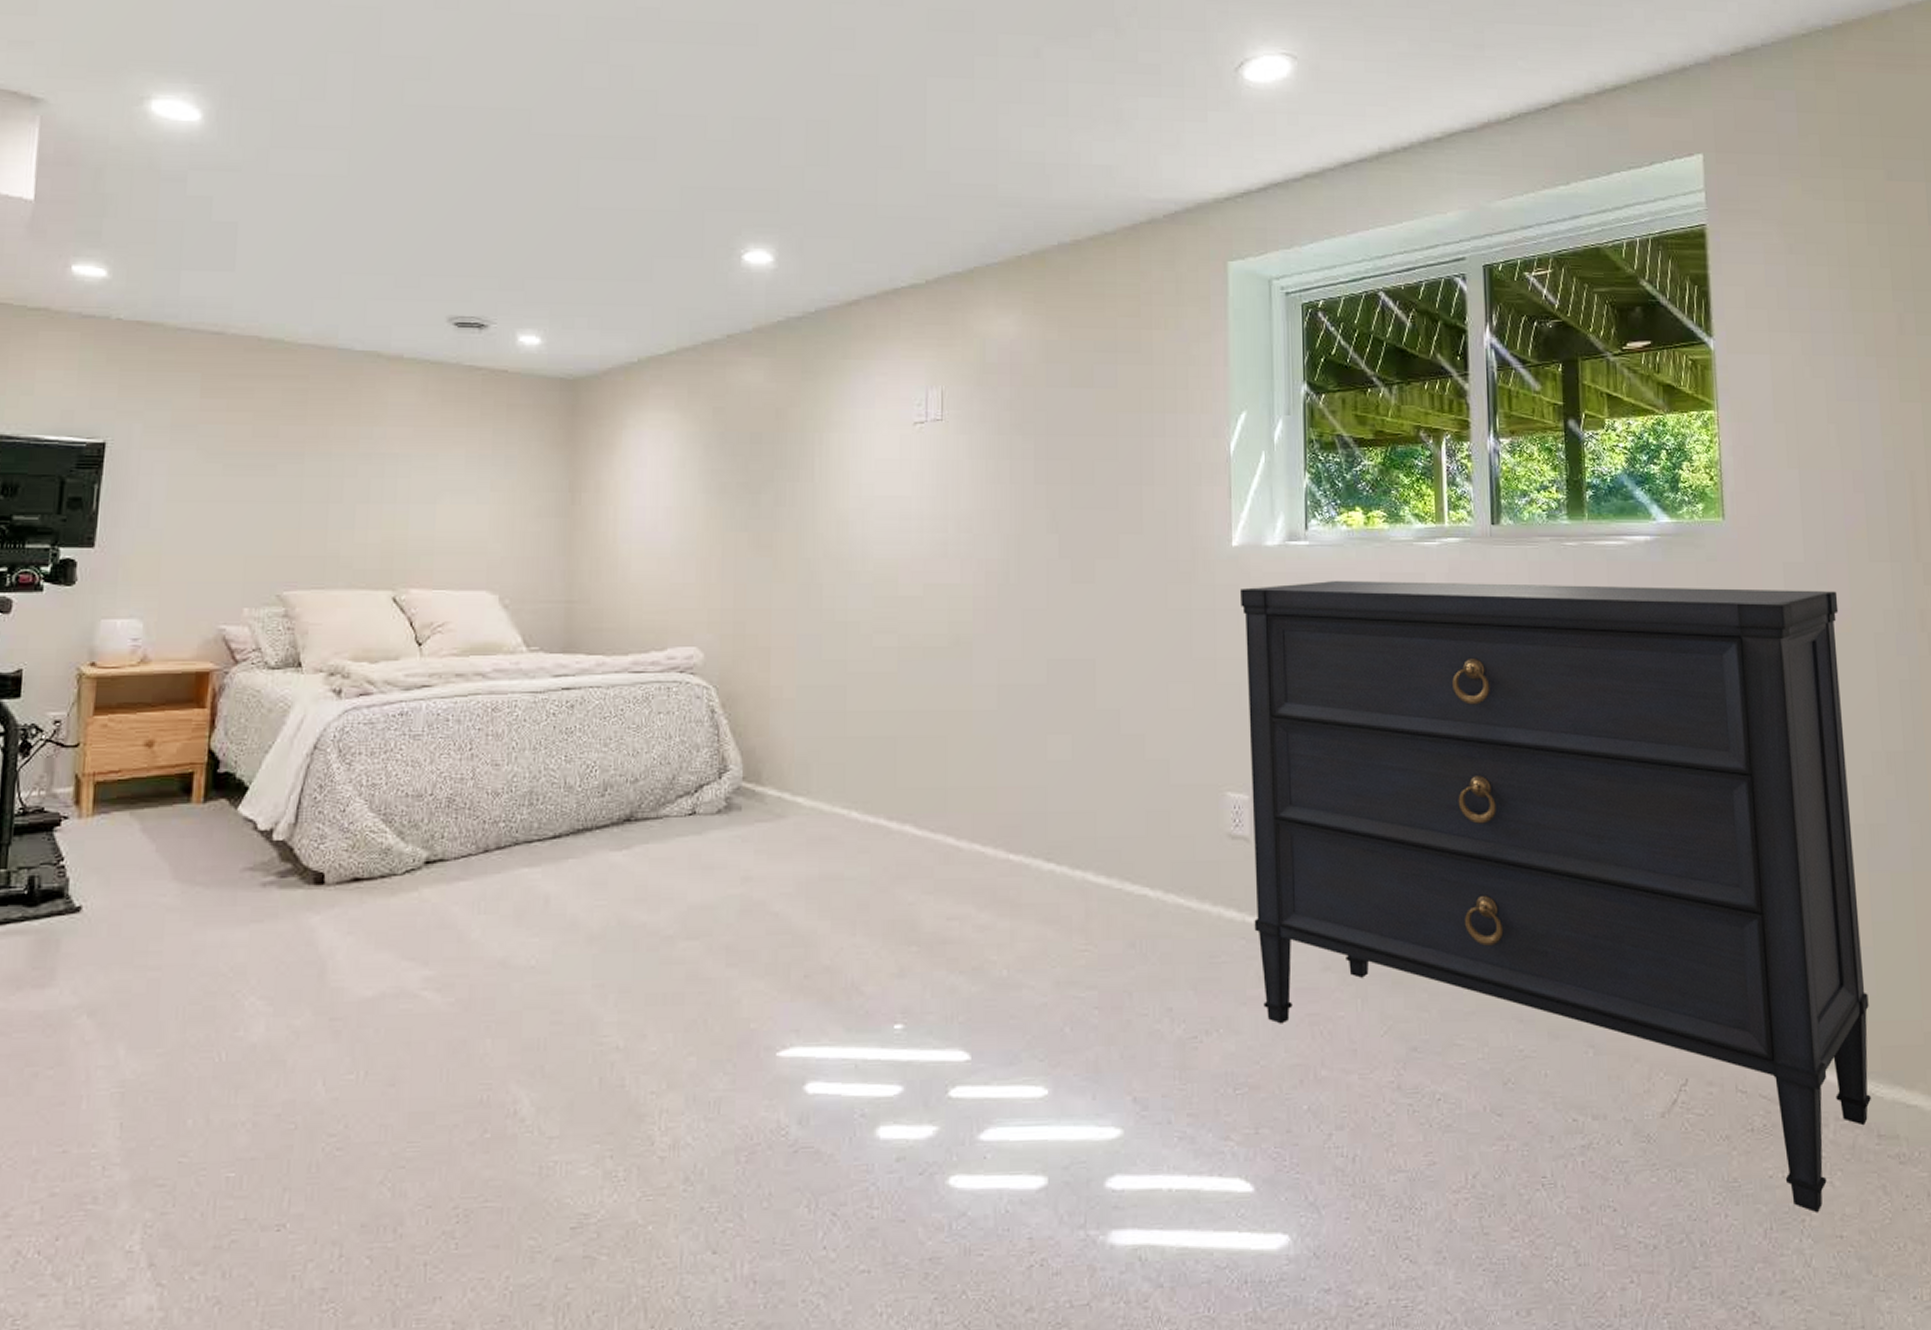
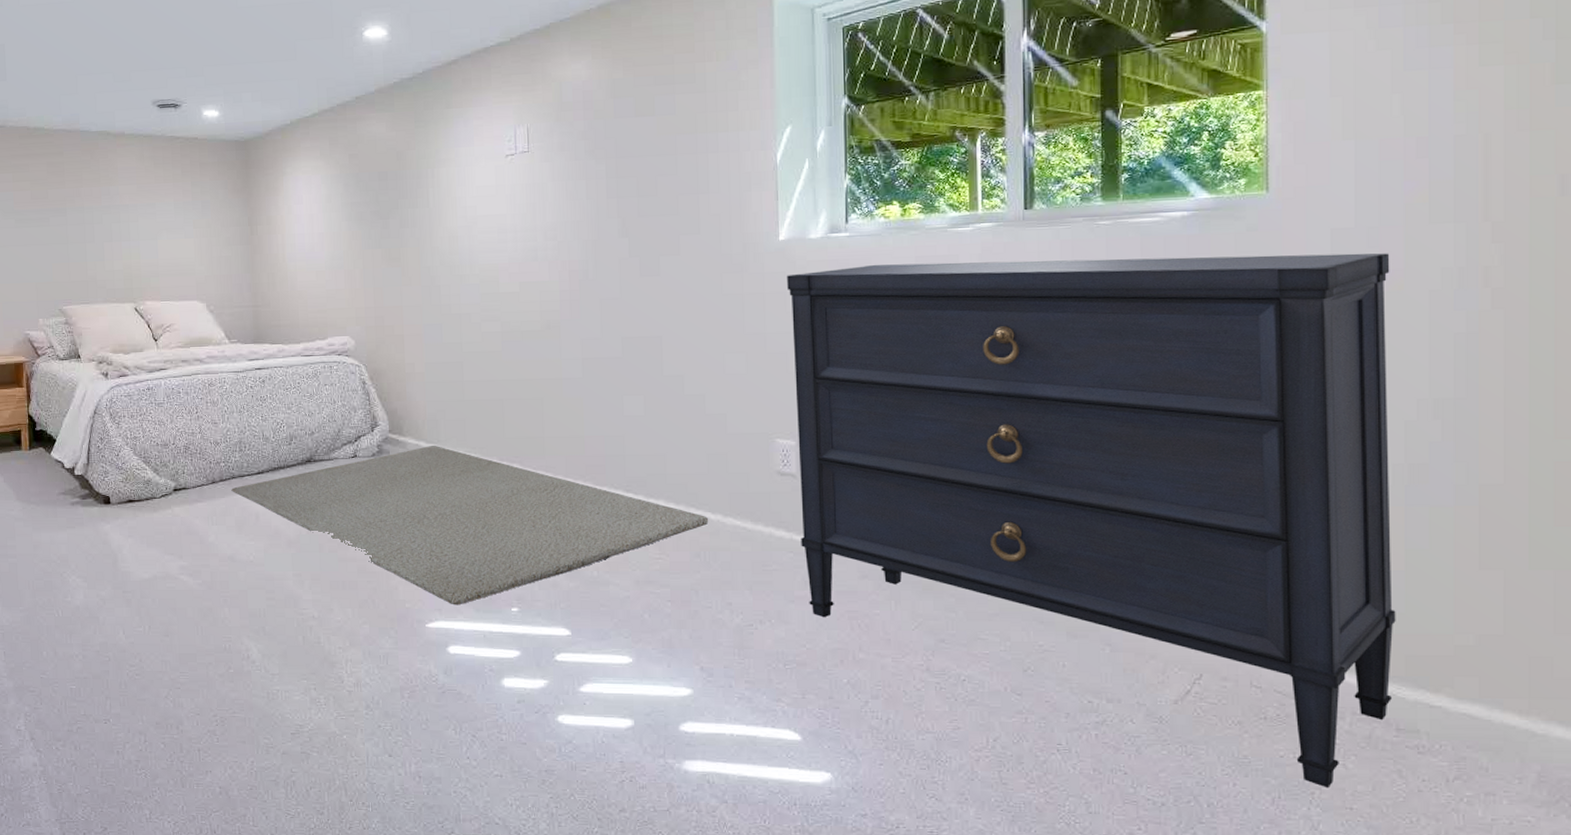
rug: none [511,799,1147,1024] -> present [231,446,709,605]

